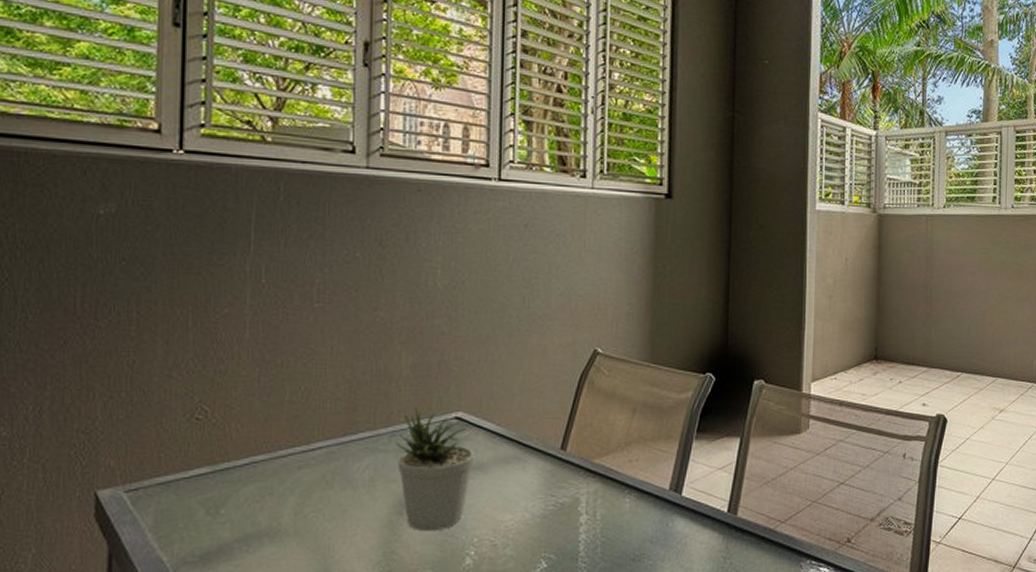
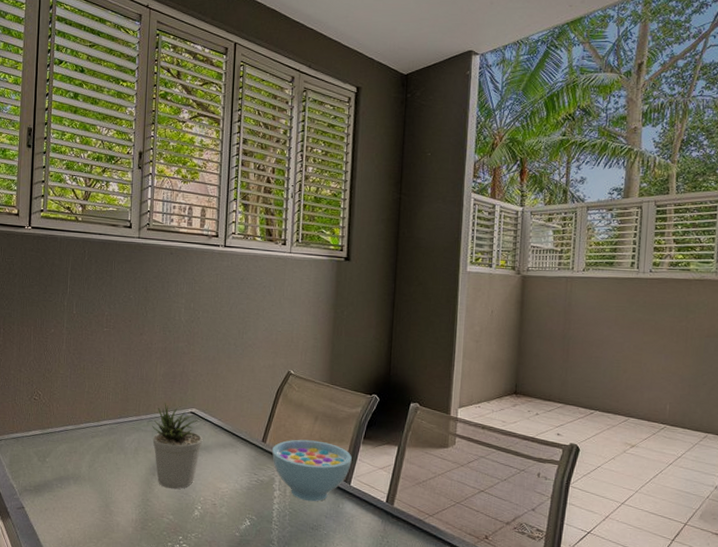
bowl: none [575,440,682,524] -> present [272,439,352,502]

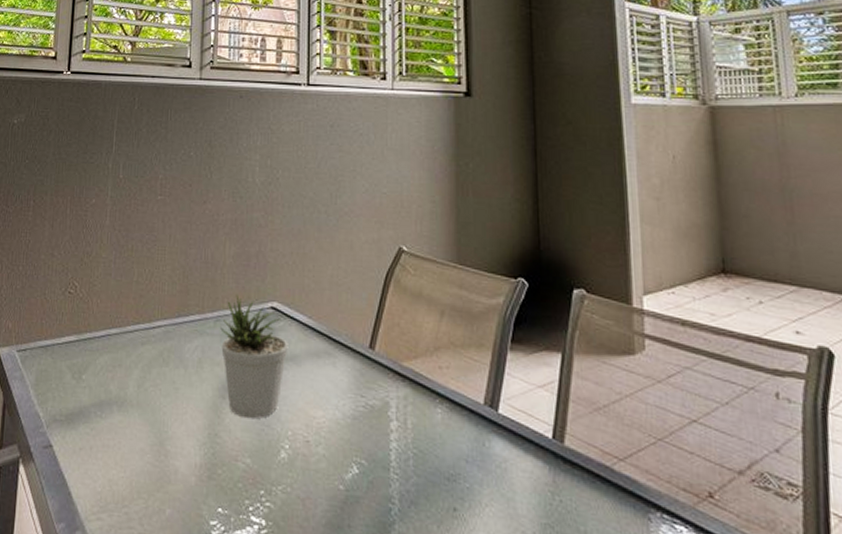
bowl: present [272,439,352,502] -> none [384,344,497,438]

